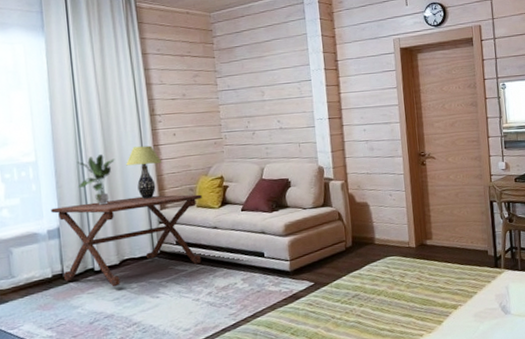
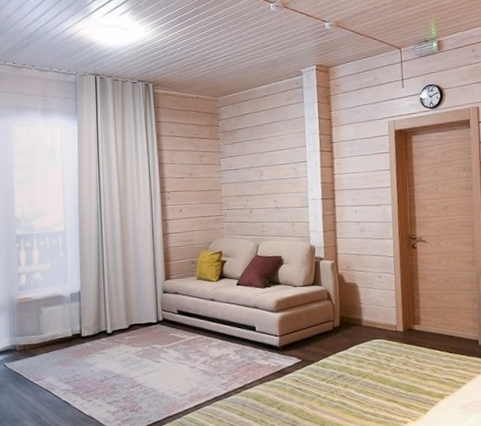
side table: present [51,194,202,287] -> none [74,267,202,349]
potted plant: present [76,153,115,206] -> none [97,226,129,273]
table lamp: present [126,145,163,199] -> none [138,220,169,269]

